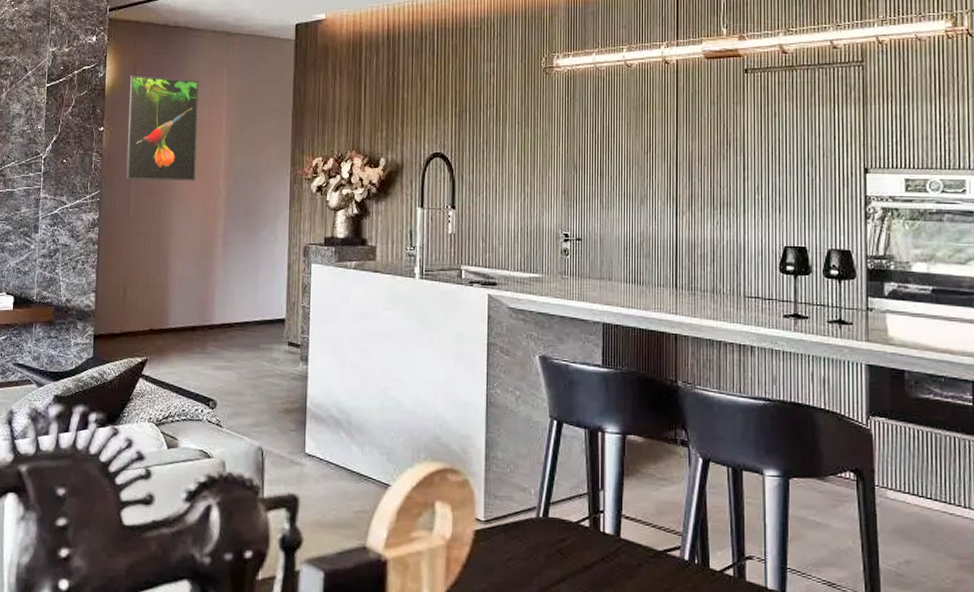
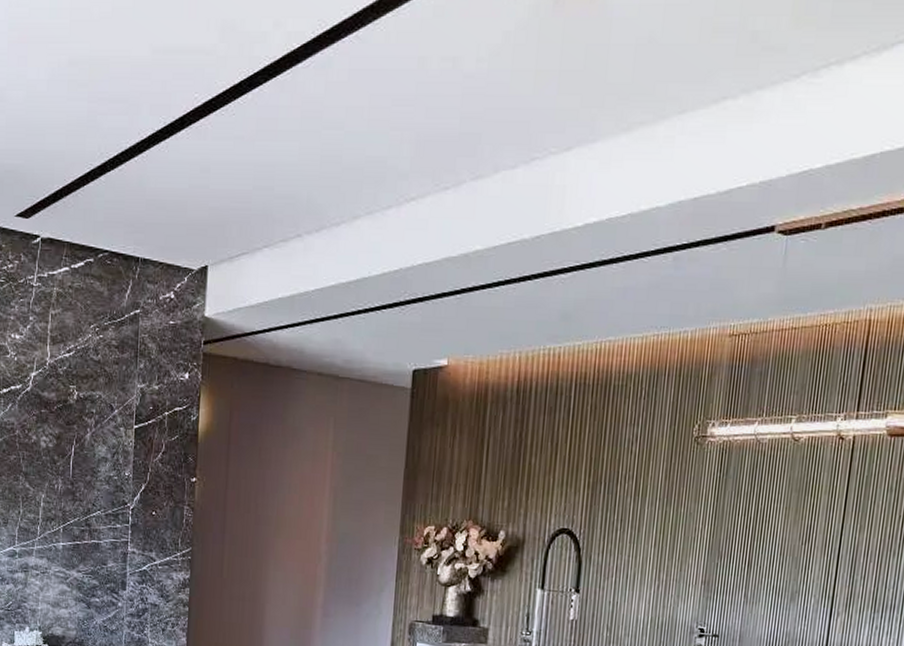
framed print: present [126,75,199,181] -> none [219,420,302,544]

